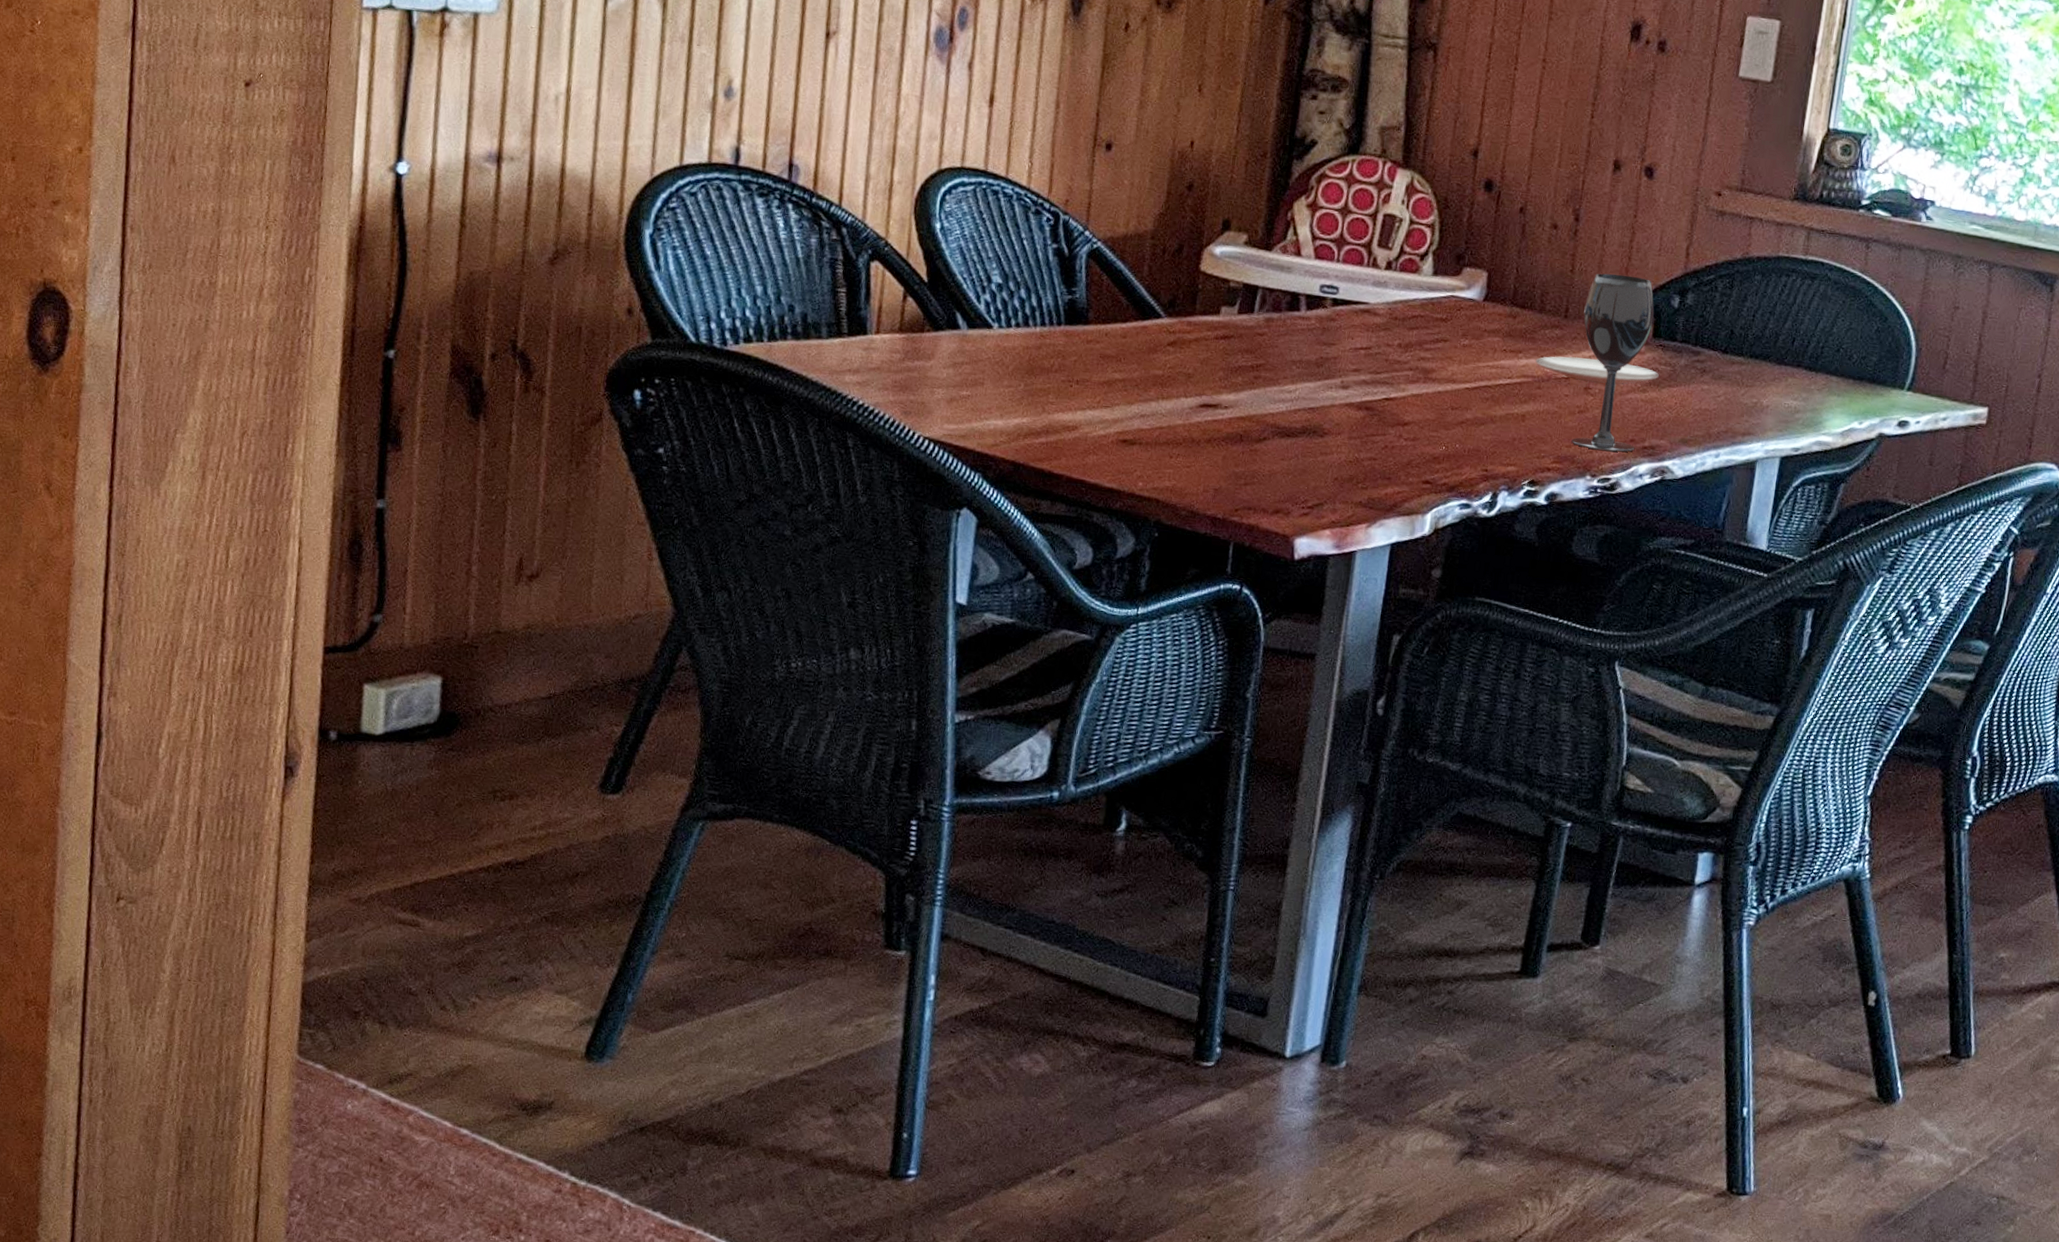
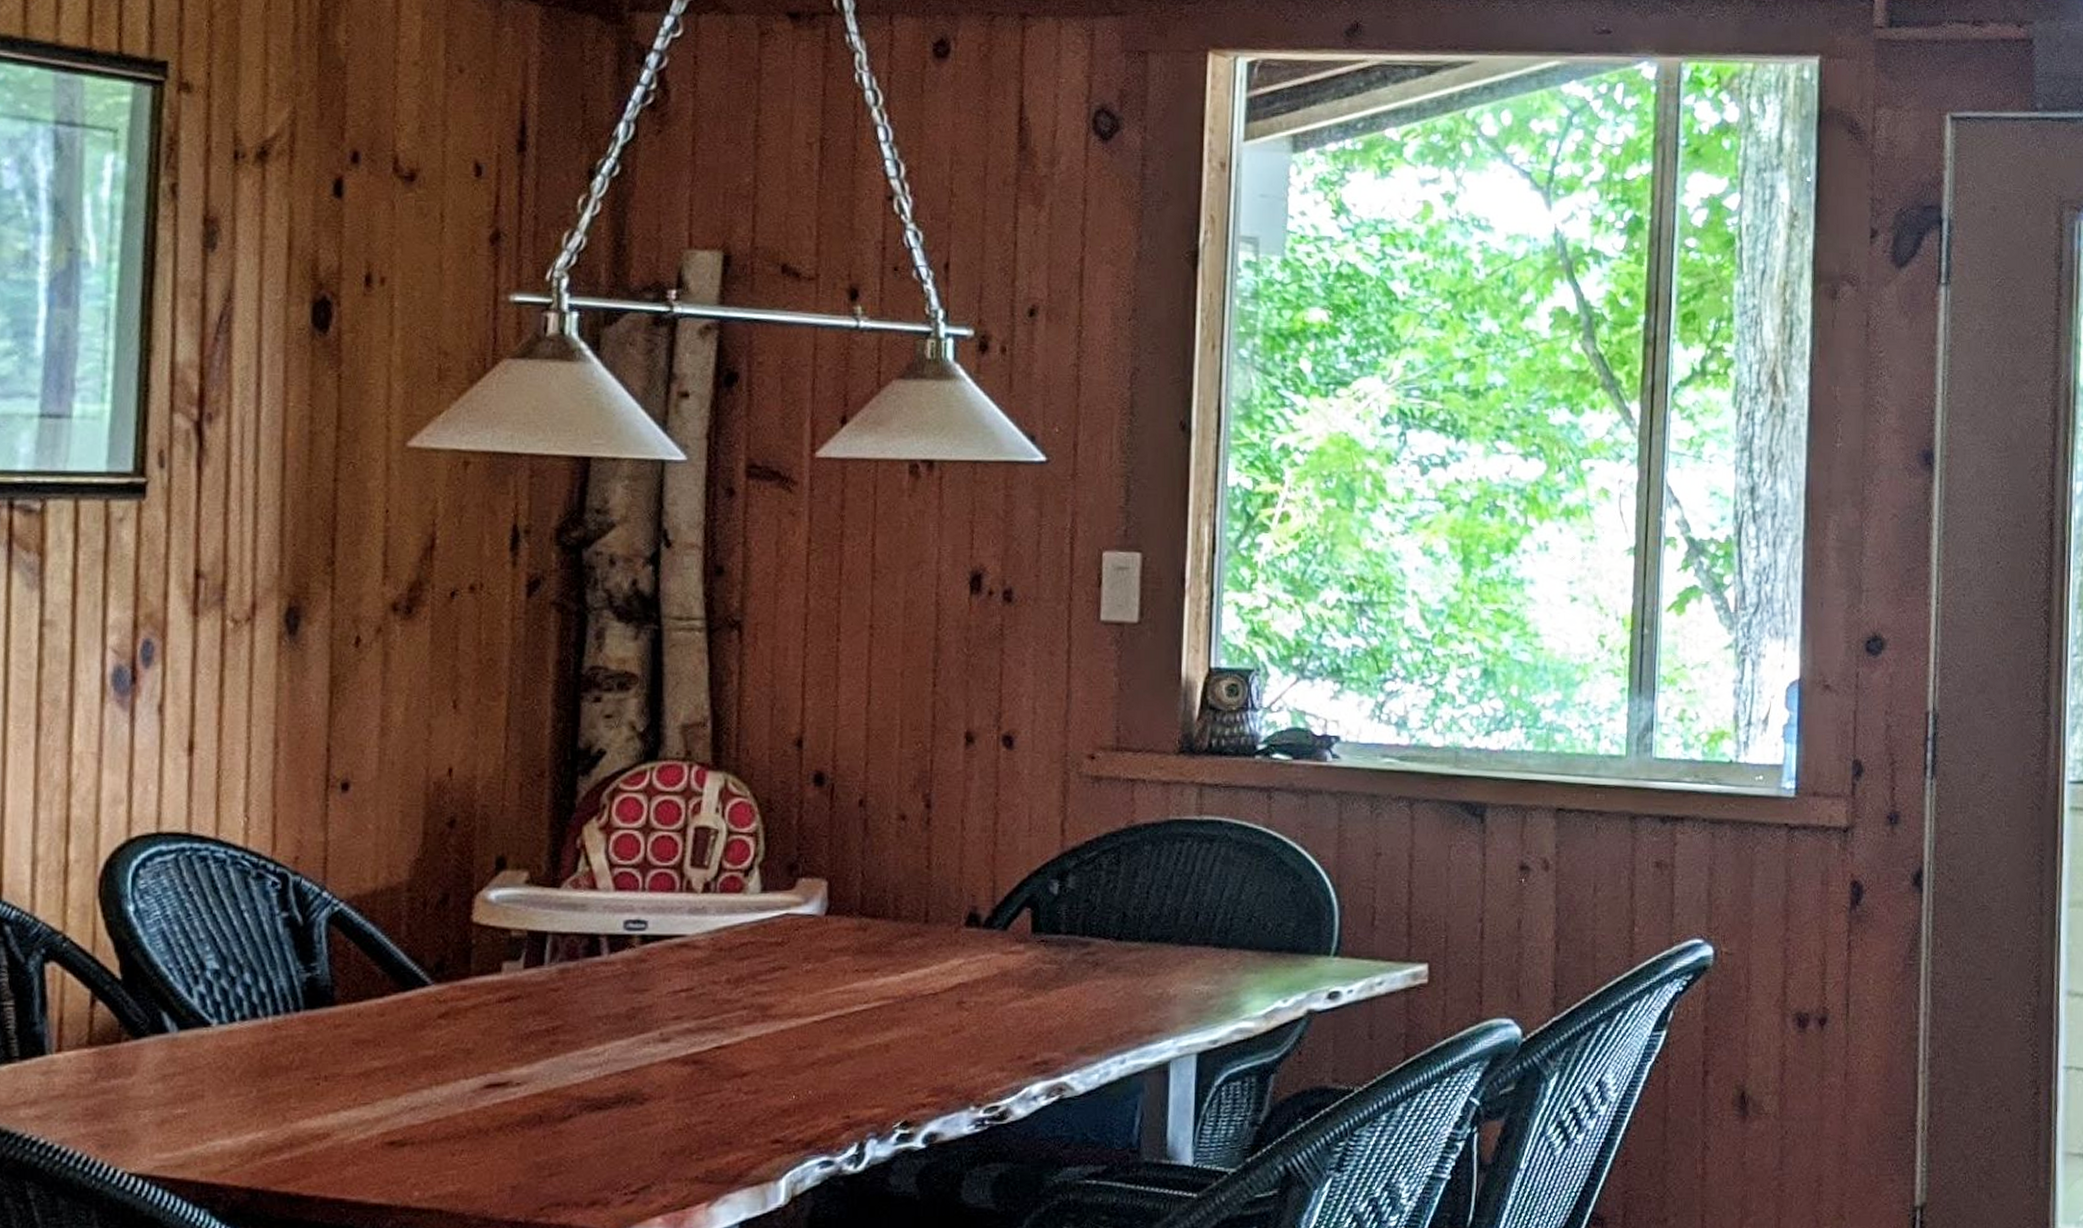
plate: present [1535,356,1659,385] -> none [895,966,1044,995]
wine glass: present [1571,273,1655,452] -> none [947,864,1031,1074]

